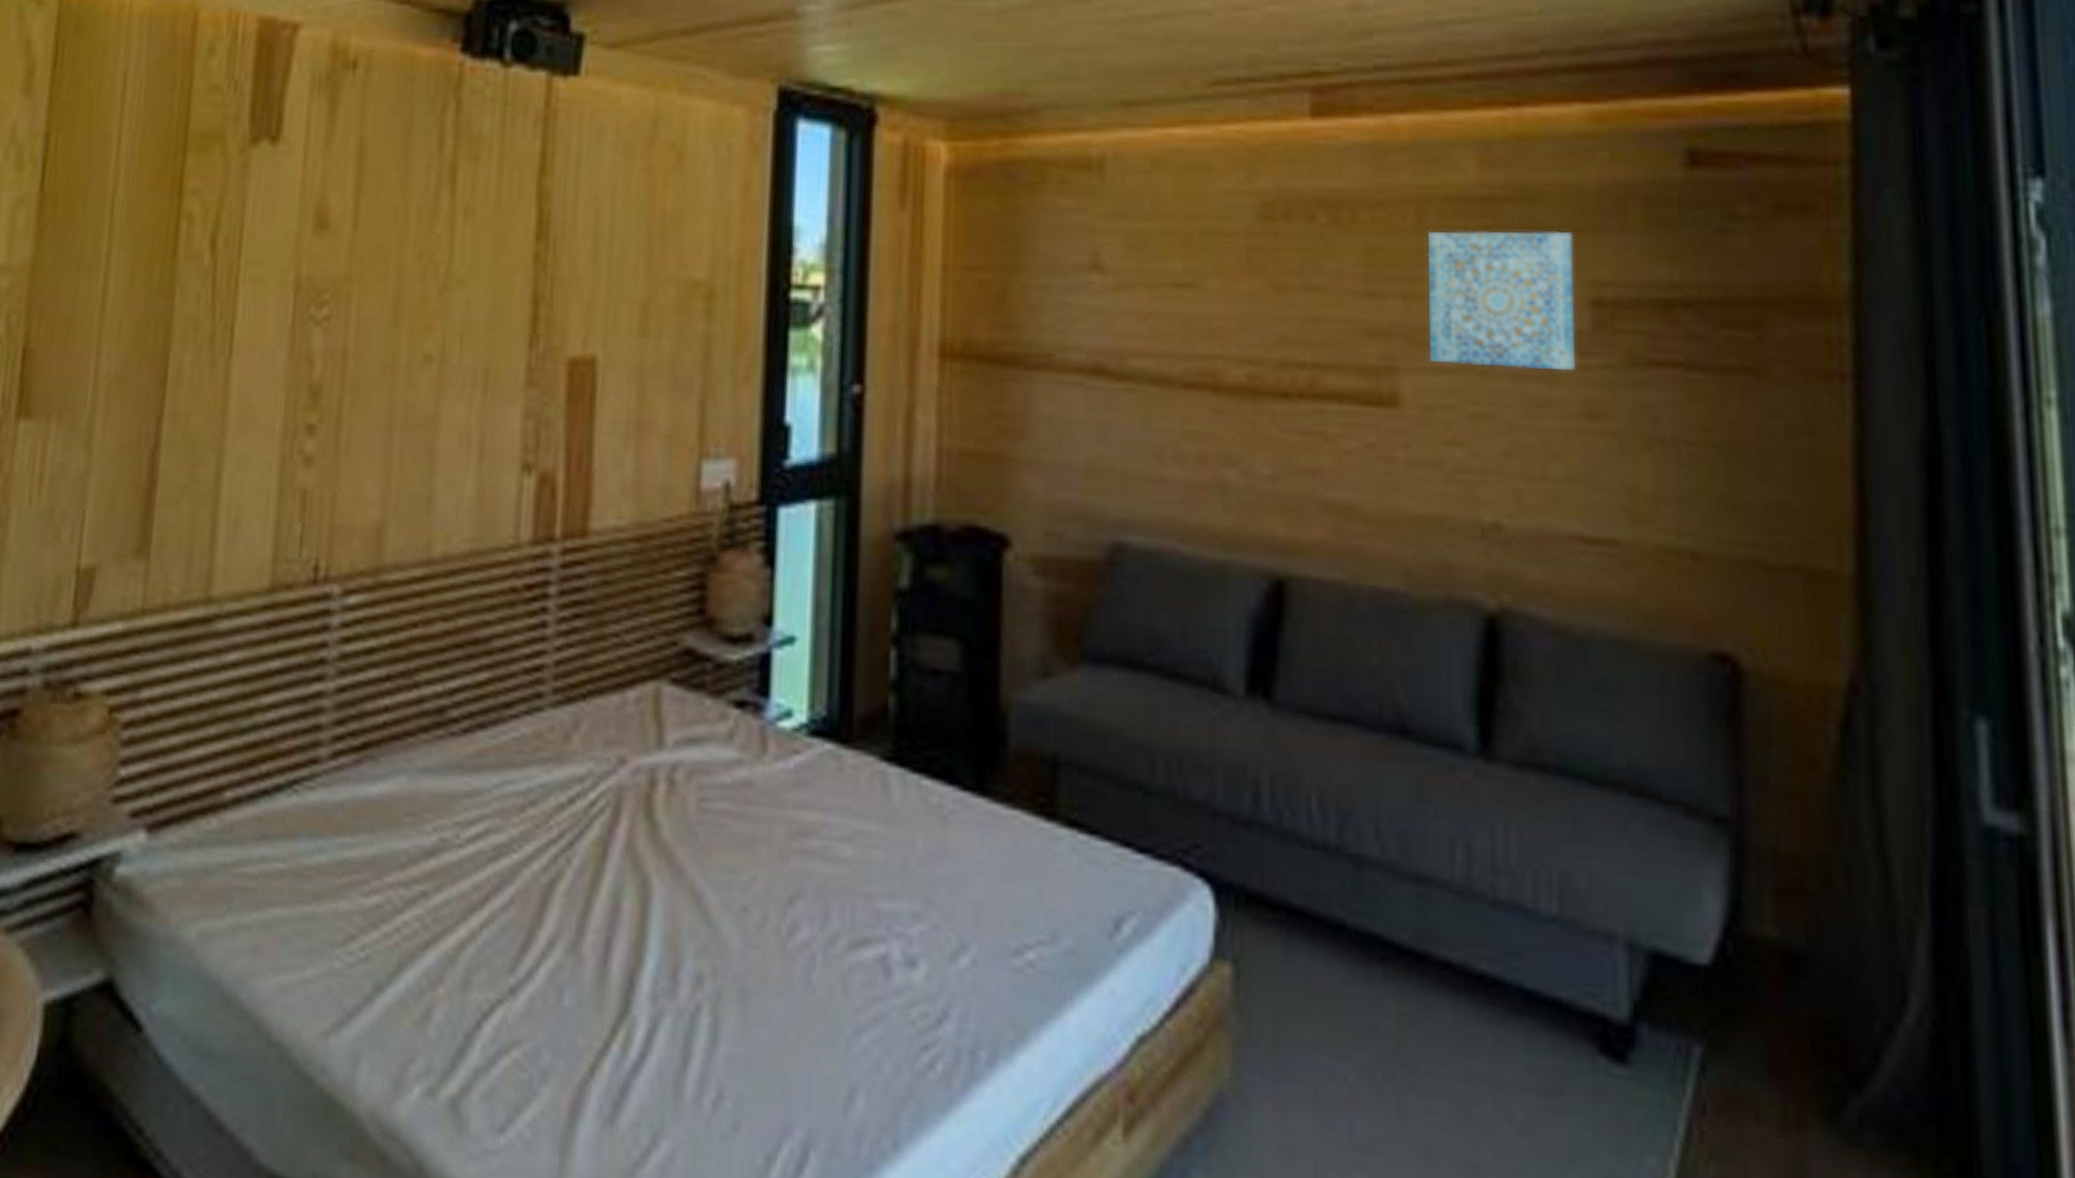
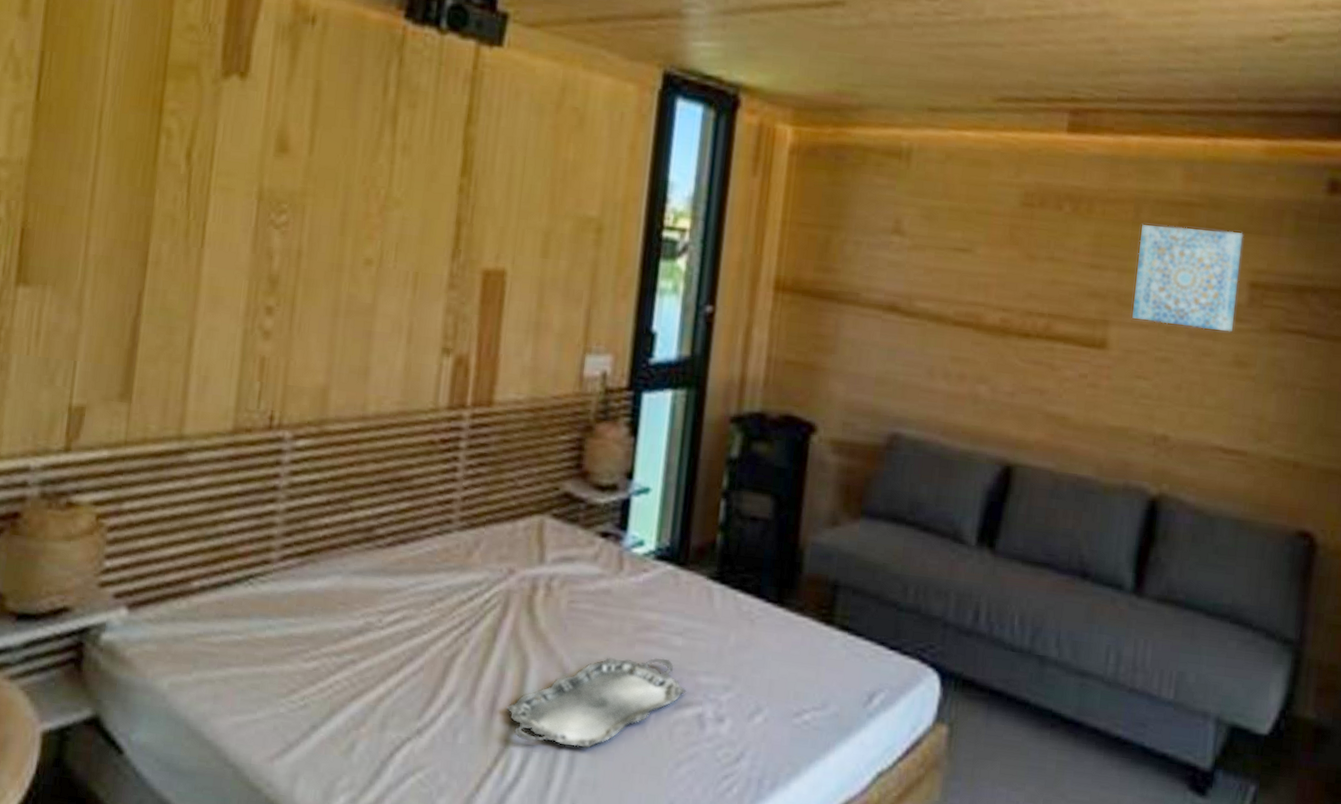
serving tray: none [625,875,863,1010] -> present [507,657,687,748]

